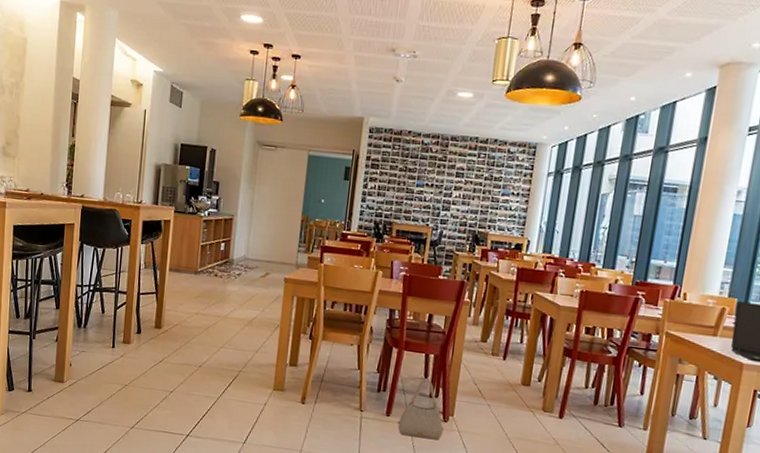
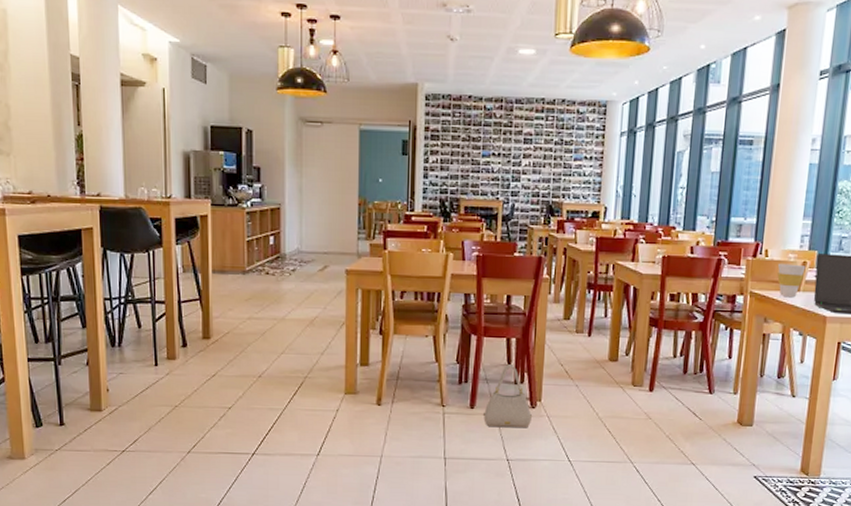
cup: none [694,307,725,342] -> present [777,263,806,298]

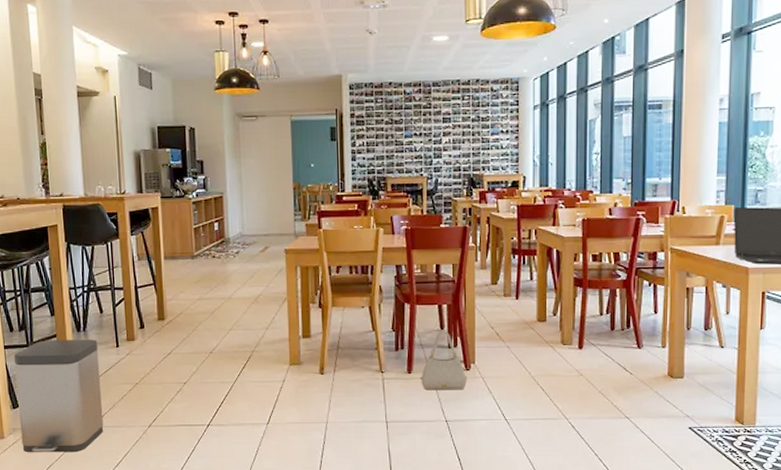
pedal bin: none [38,354,138,477] -> present [13,339,104,453]
cup: present [777,263,806,298] -> none [695,219,724,252]

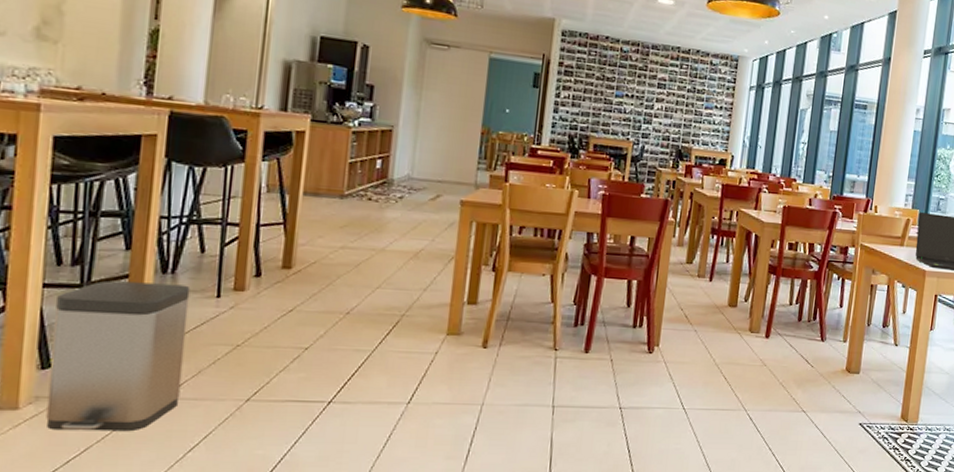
handbag: present [420,330,468,391] -> none [597,307,650,375]

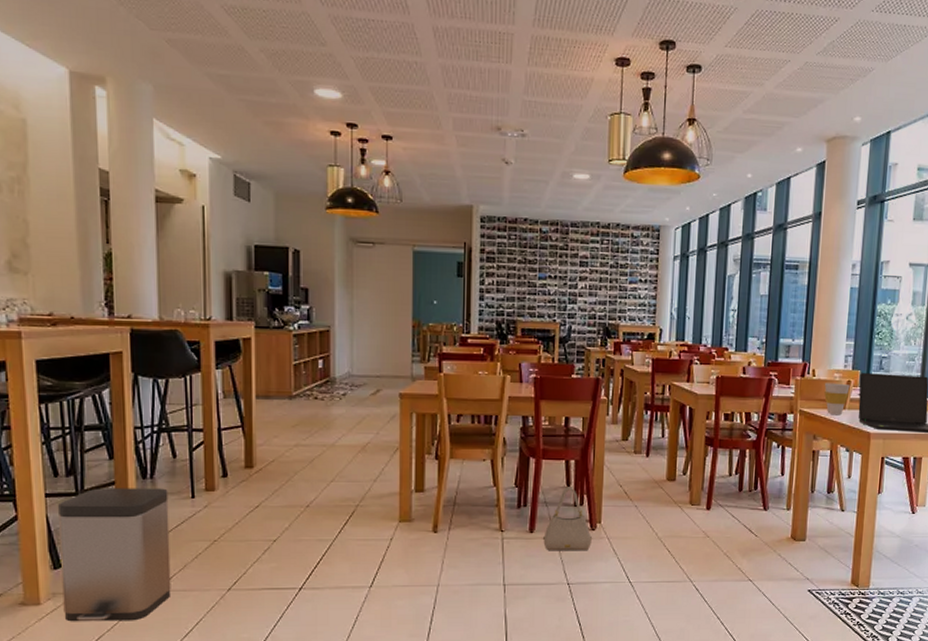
handbag: none [597,307,650,375] -> present [542,487,593,551]
cup: none [884,219,909,252] -> present [824,383,850,416]

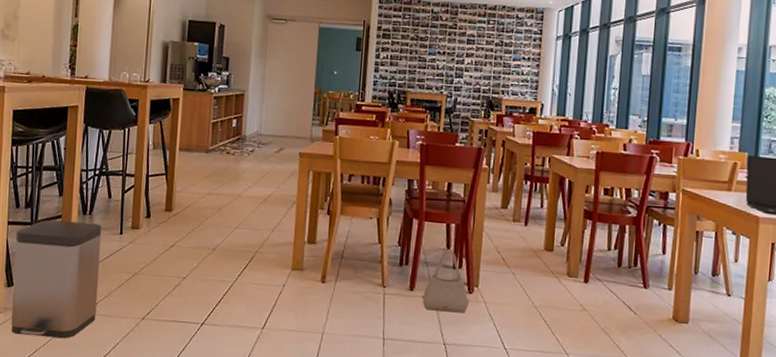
cup: present [824,383,850,416] -> none [708,163,737,197]

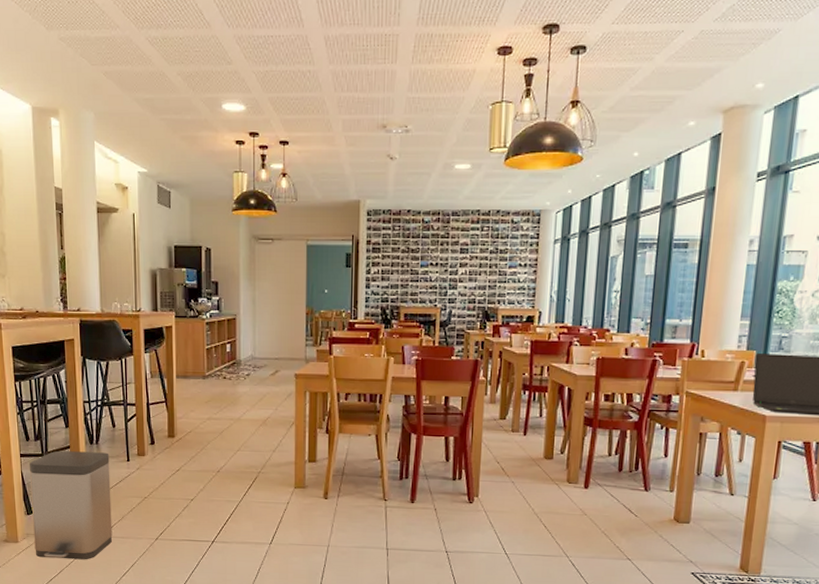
handbag: present [421,249,470,313] -> none [422,462,471,522]

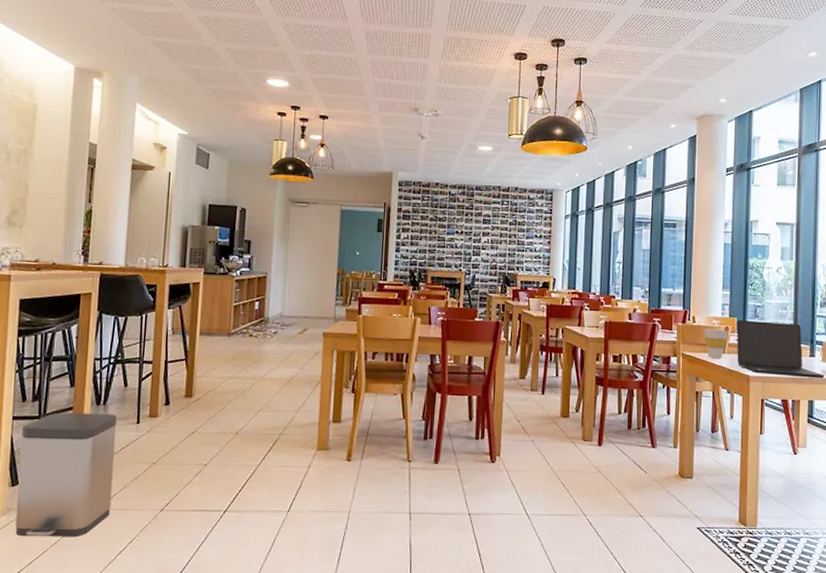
cup: none [714,364,744,397] -> present [704,328,728,359]

